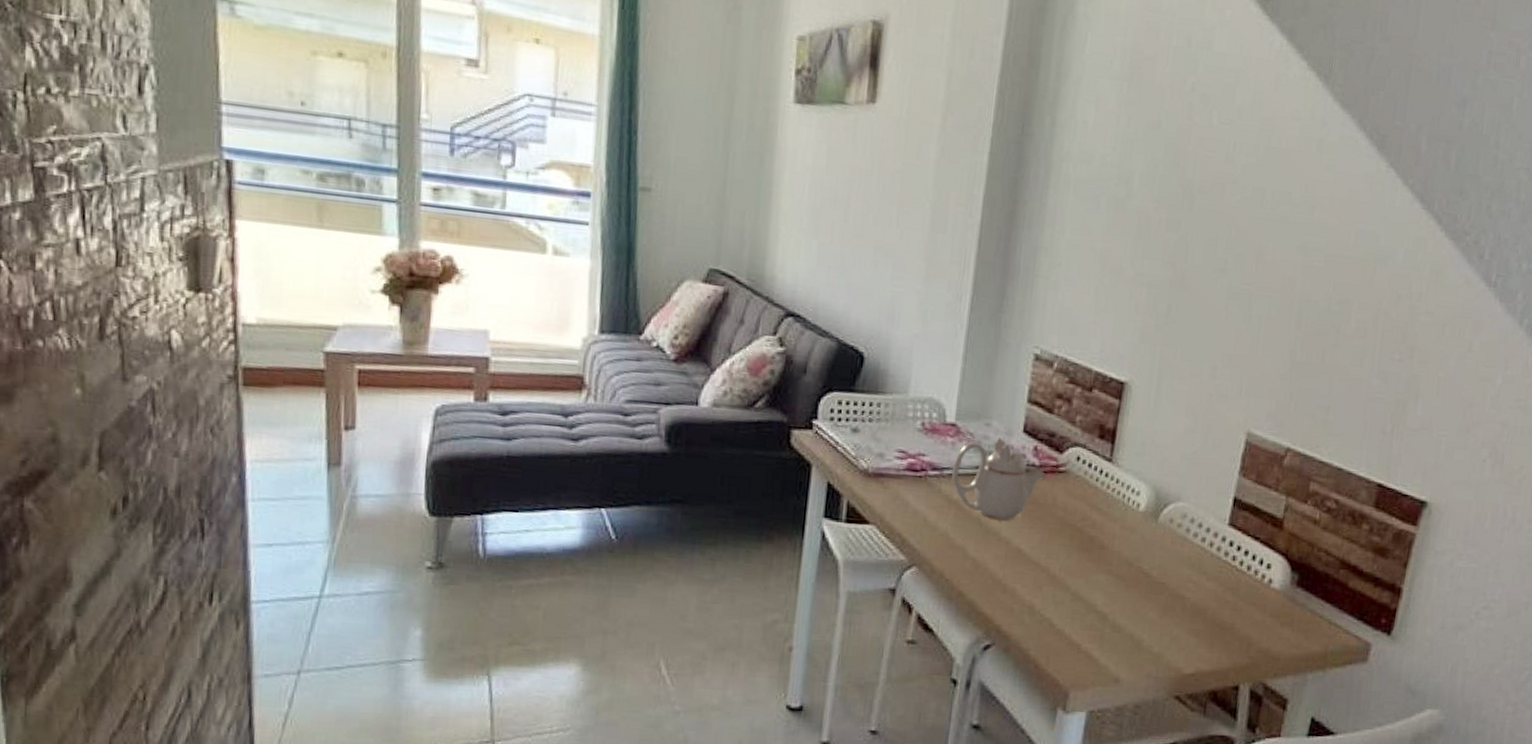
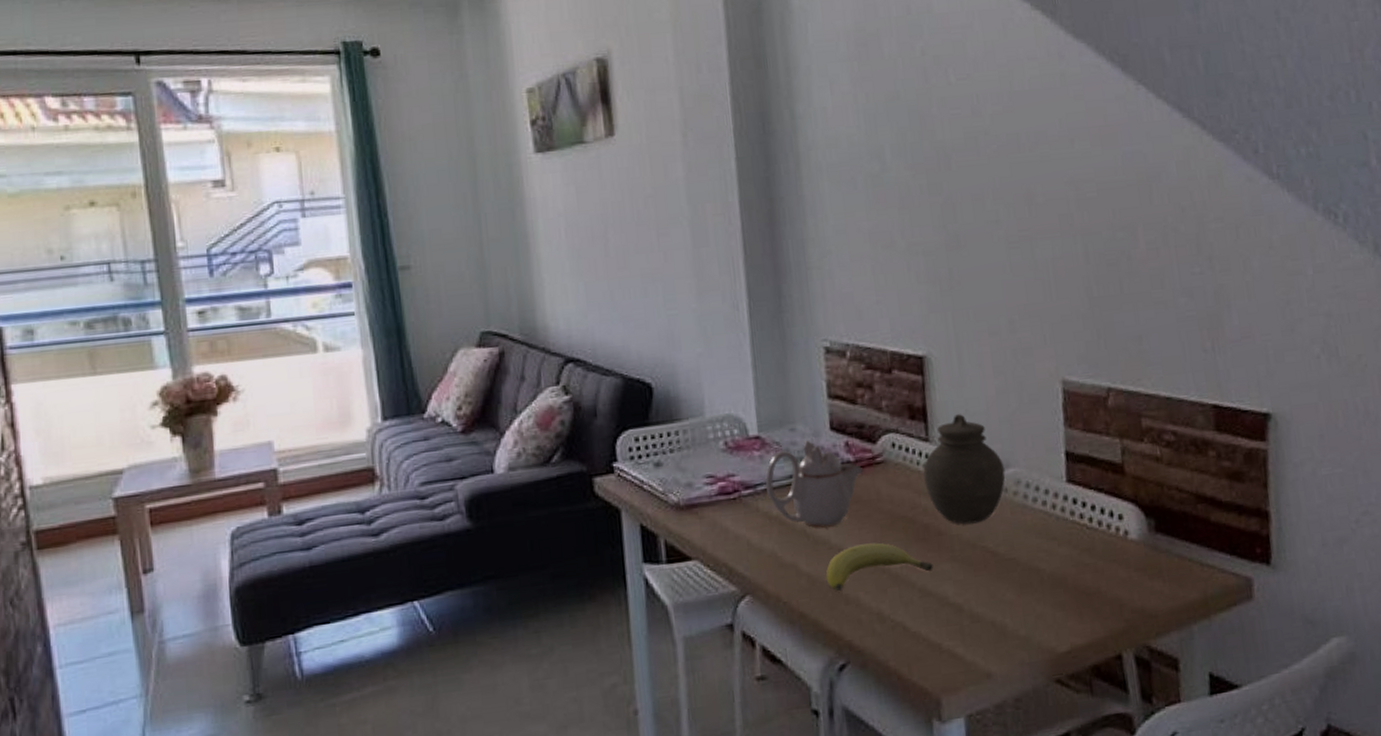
fruit: none [989,542,1090,579] -> present [825,543,933,591]
jar: none [1099,443,1176,545] -> present [923,414,1006,525]

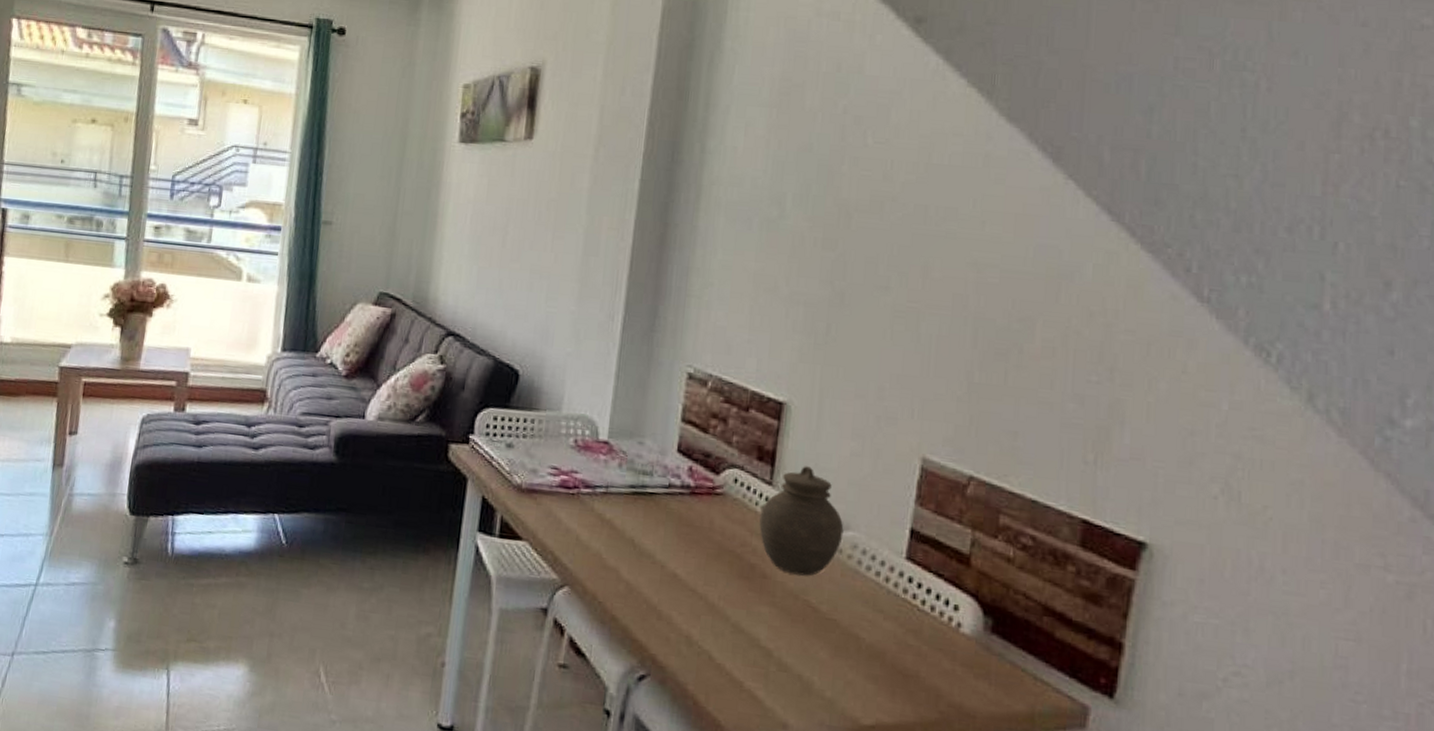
teapot: present [765,440,864,529] -> none [604,456,702,544]
fruit: present [825,543,933,591] -> none [643,566,751,611]

